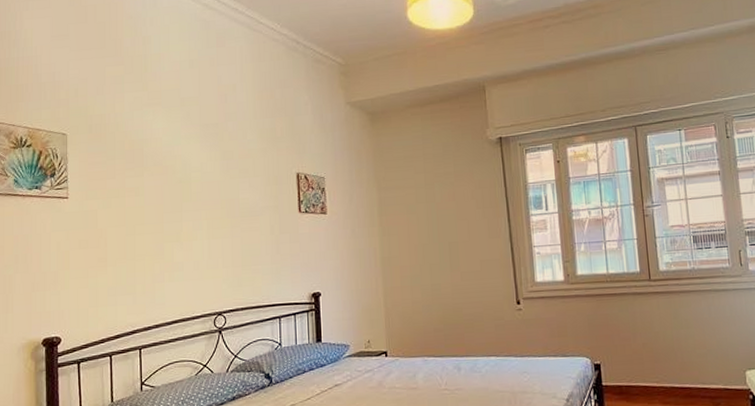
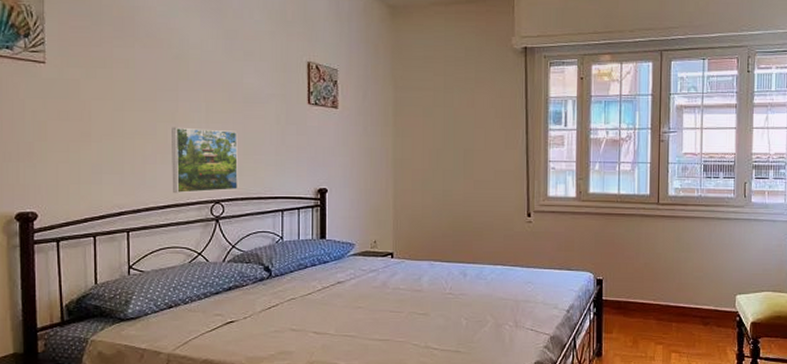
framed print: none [177,244,239,309] -> present [172,127,239,194]

